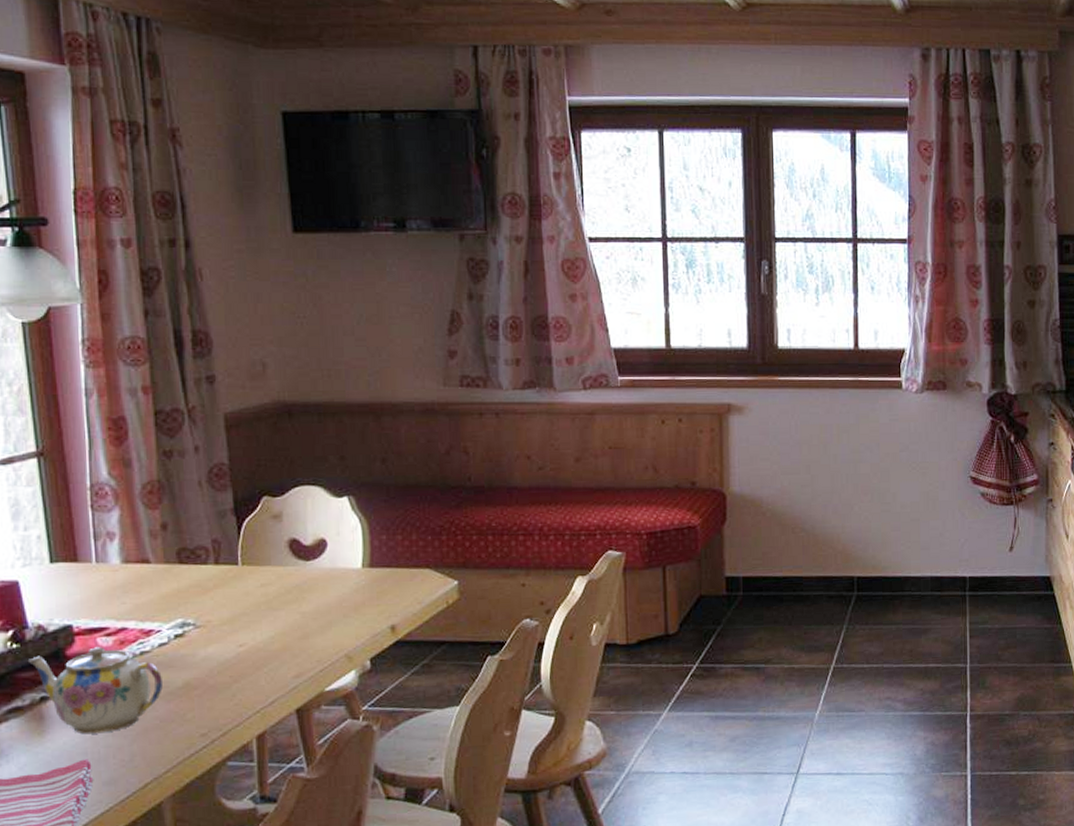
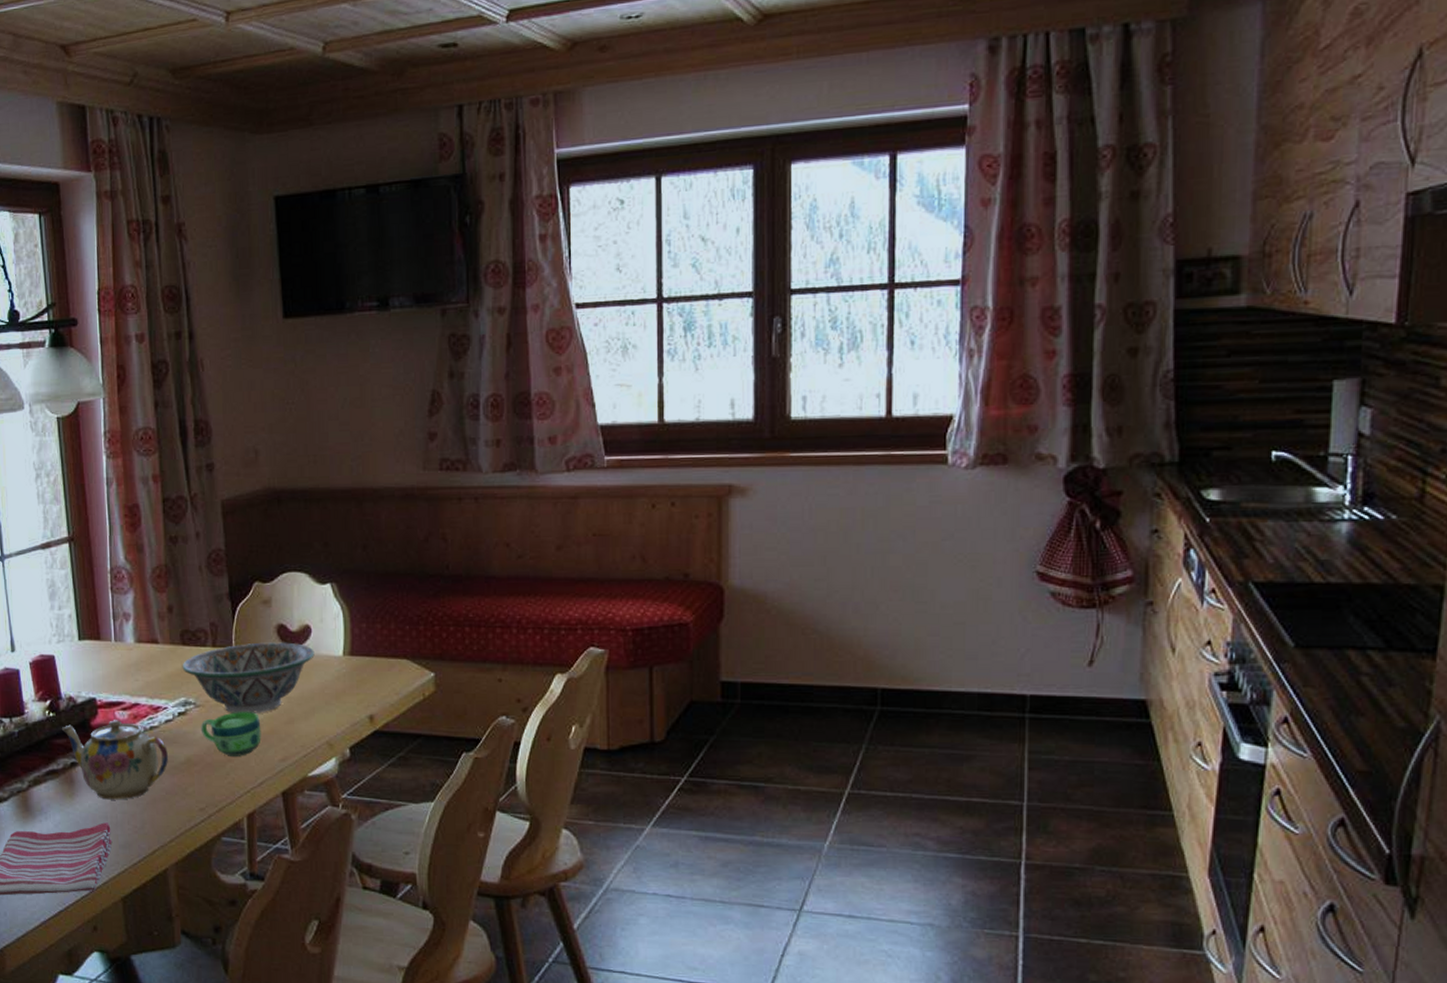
decorative bowl: none [178,556,331,632] -> present [182,642,315,713]
cup: none [201,629,272,677] -> present [200,712,261,756]

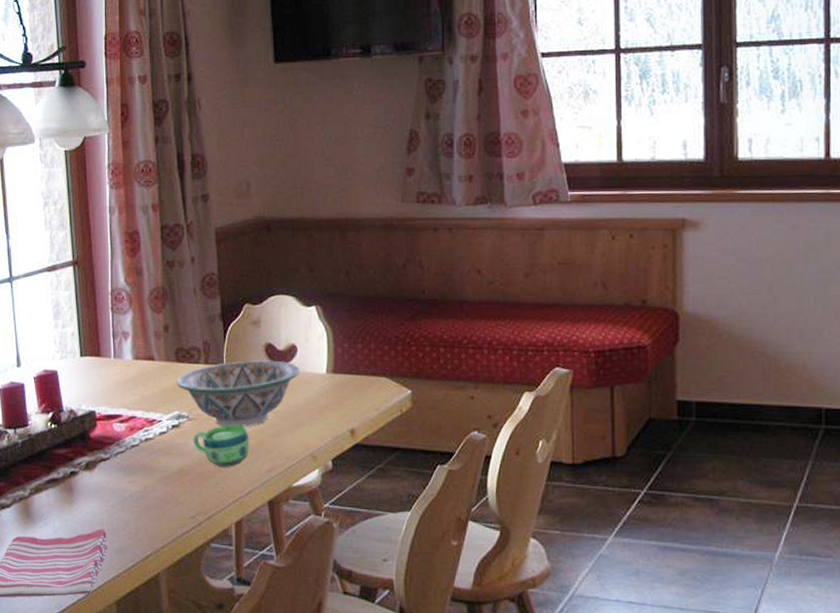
teapot: present [61,720,168,800] -> none [62,432,162,508]

